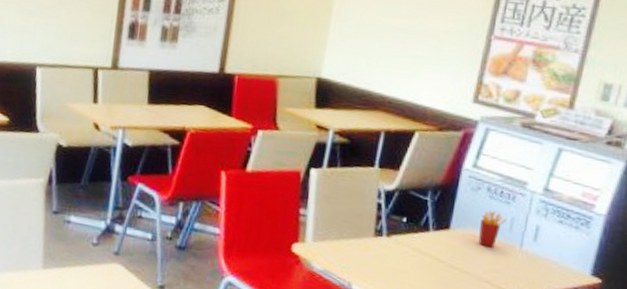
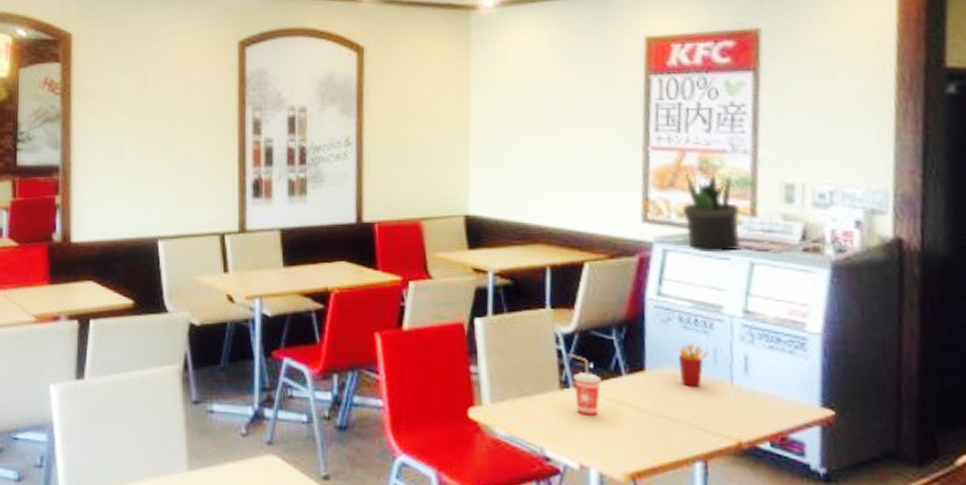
beverage cup: none [385,207,411,262] -> present [567,353,601,416]
planter: none [509,61,562,137] -> present [683,170,741,253]

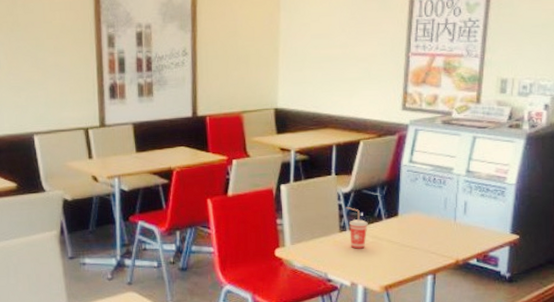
french fries: present [679,344,709,388] -> none [422,195,442,225]
planter: present [683,170,741,253] -> none [431,70,470,131]

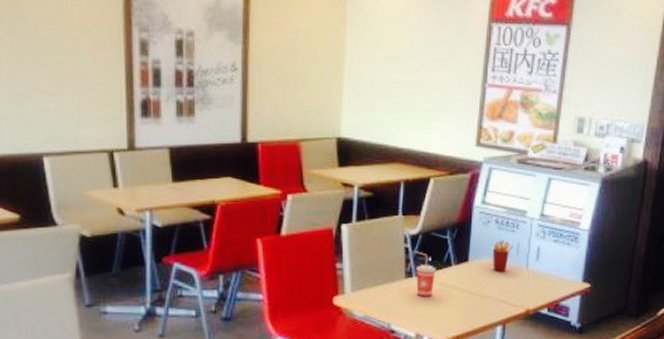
french fries: none [422,195,442,225] -> present [493,240,514,272]

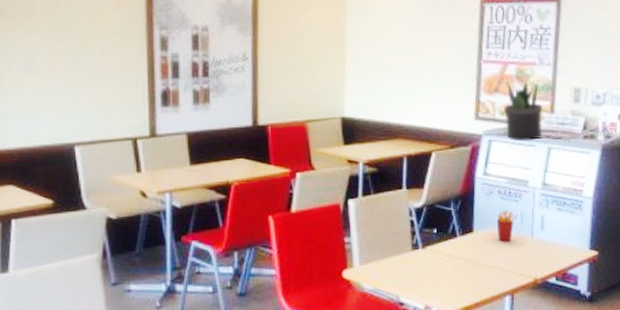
beverage cup: present [412,250,436,297] -> none [418,222,442,269]
planter: none [506,104,547,171] -> present [504,78,544,142]

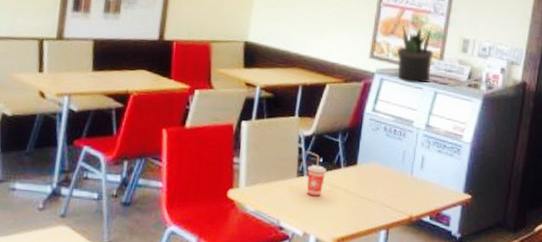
beverage cup: none [418,222,442,269] -> present [305,150,327,197]
french fries: present [497,210,518,242] -> none [380,147,400,178]

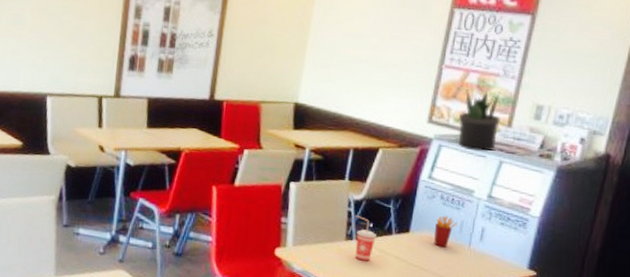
french fries: none [380,147,400,178] -> present [434,216,458,248]

